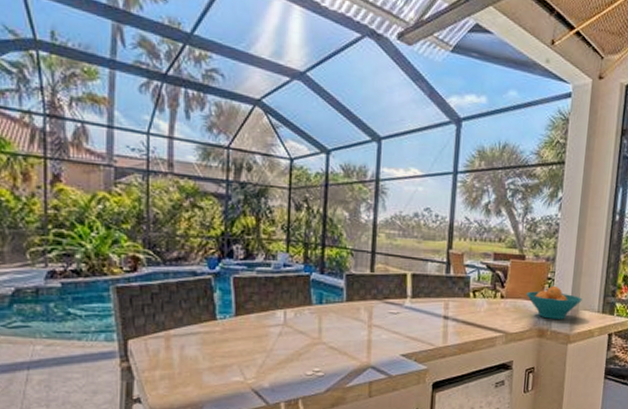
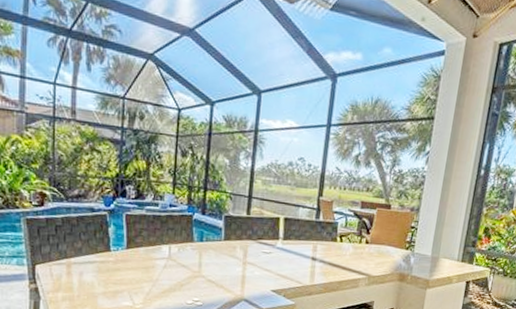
fruit bowl: present [526,286,582,319] -> none [389,235,443,266]

